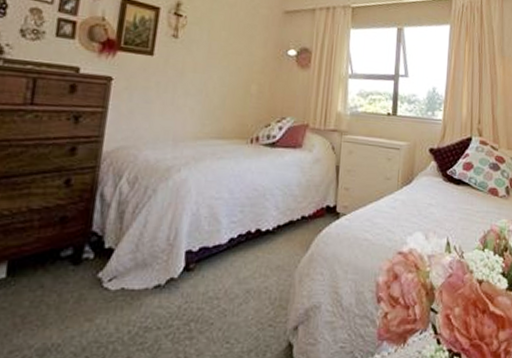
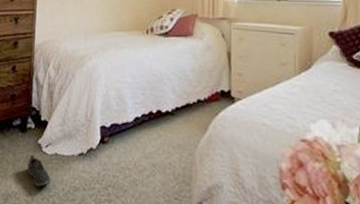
shoe: none [78,292,114,334] -> present [27,154,52,188]

